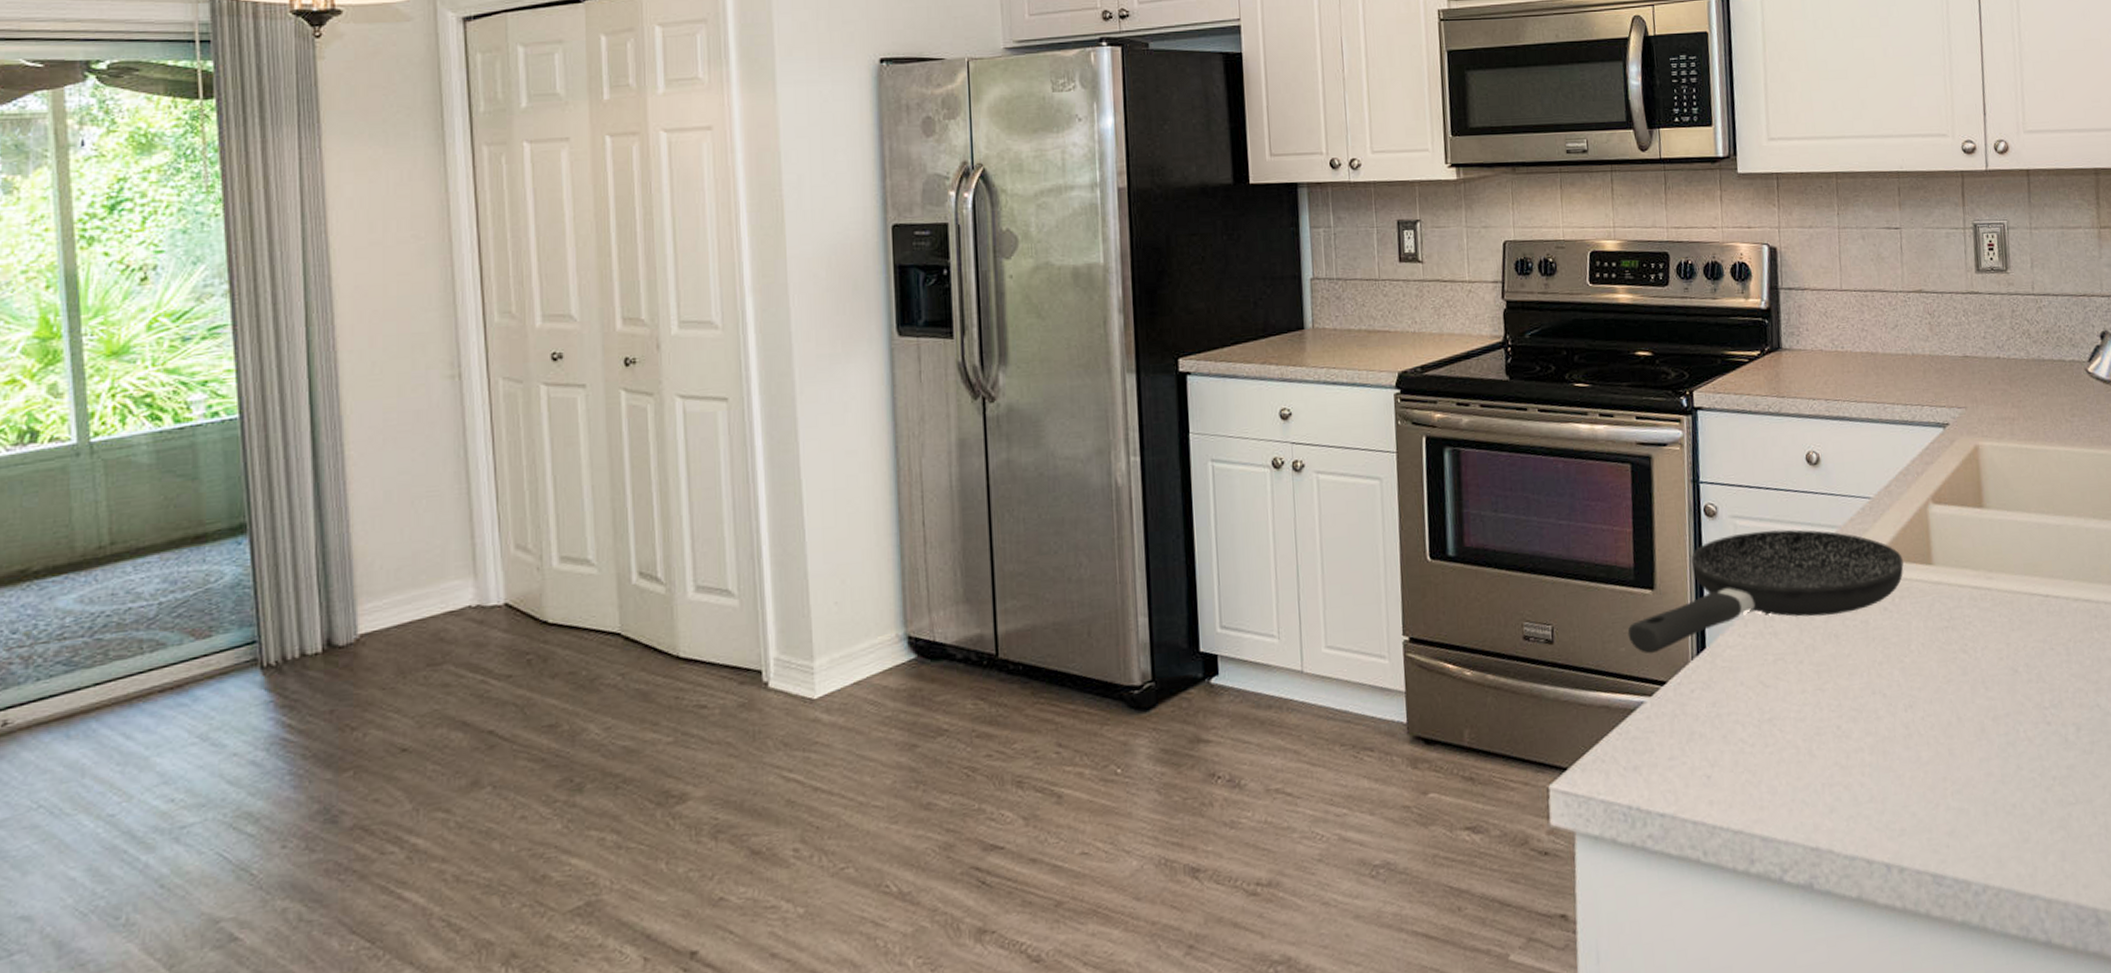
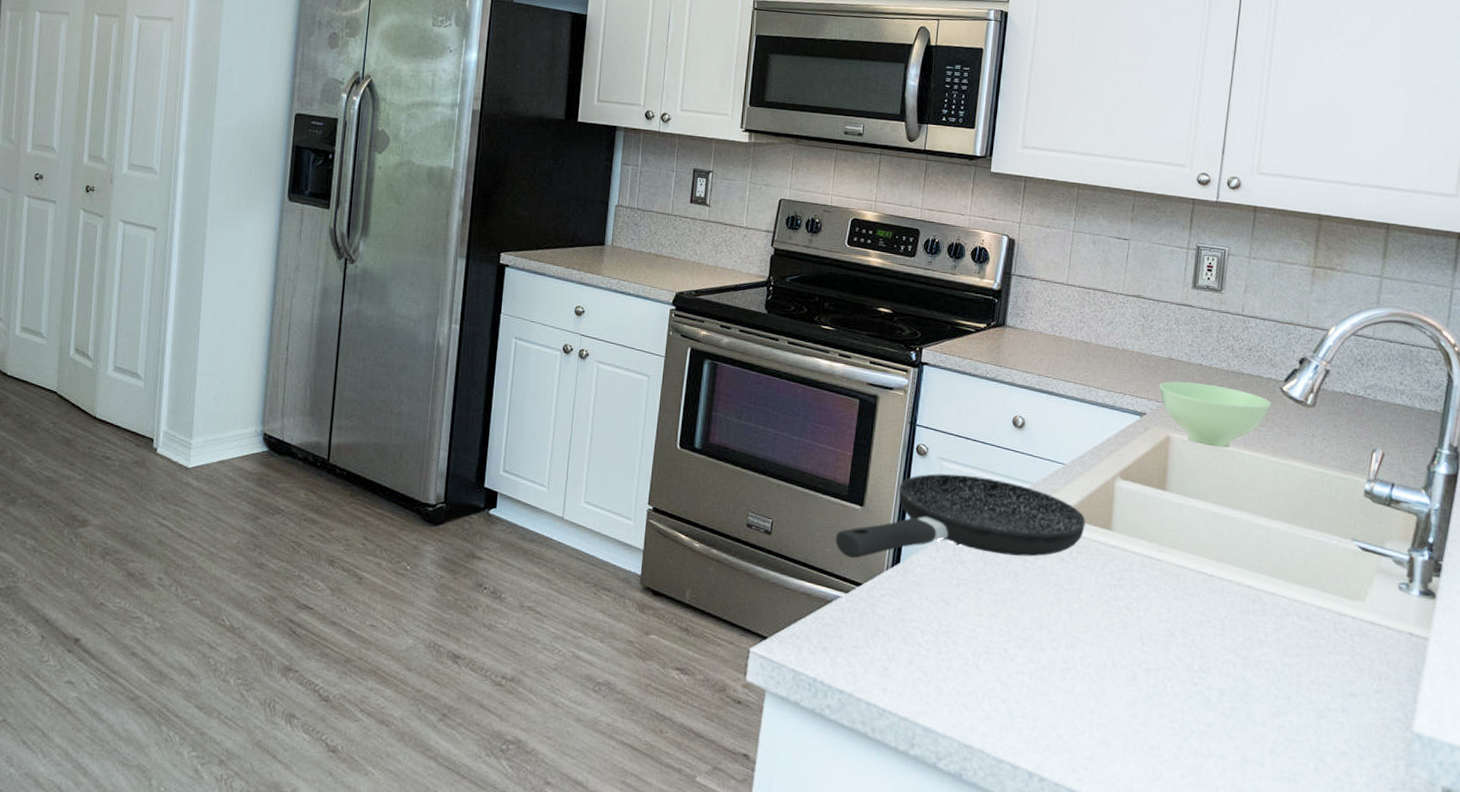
bowl: none [1958,378,2080,449] -> present [1159,381,1272,448]

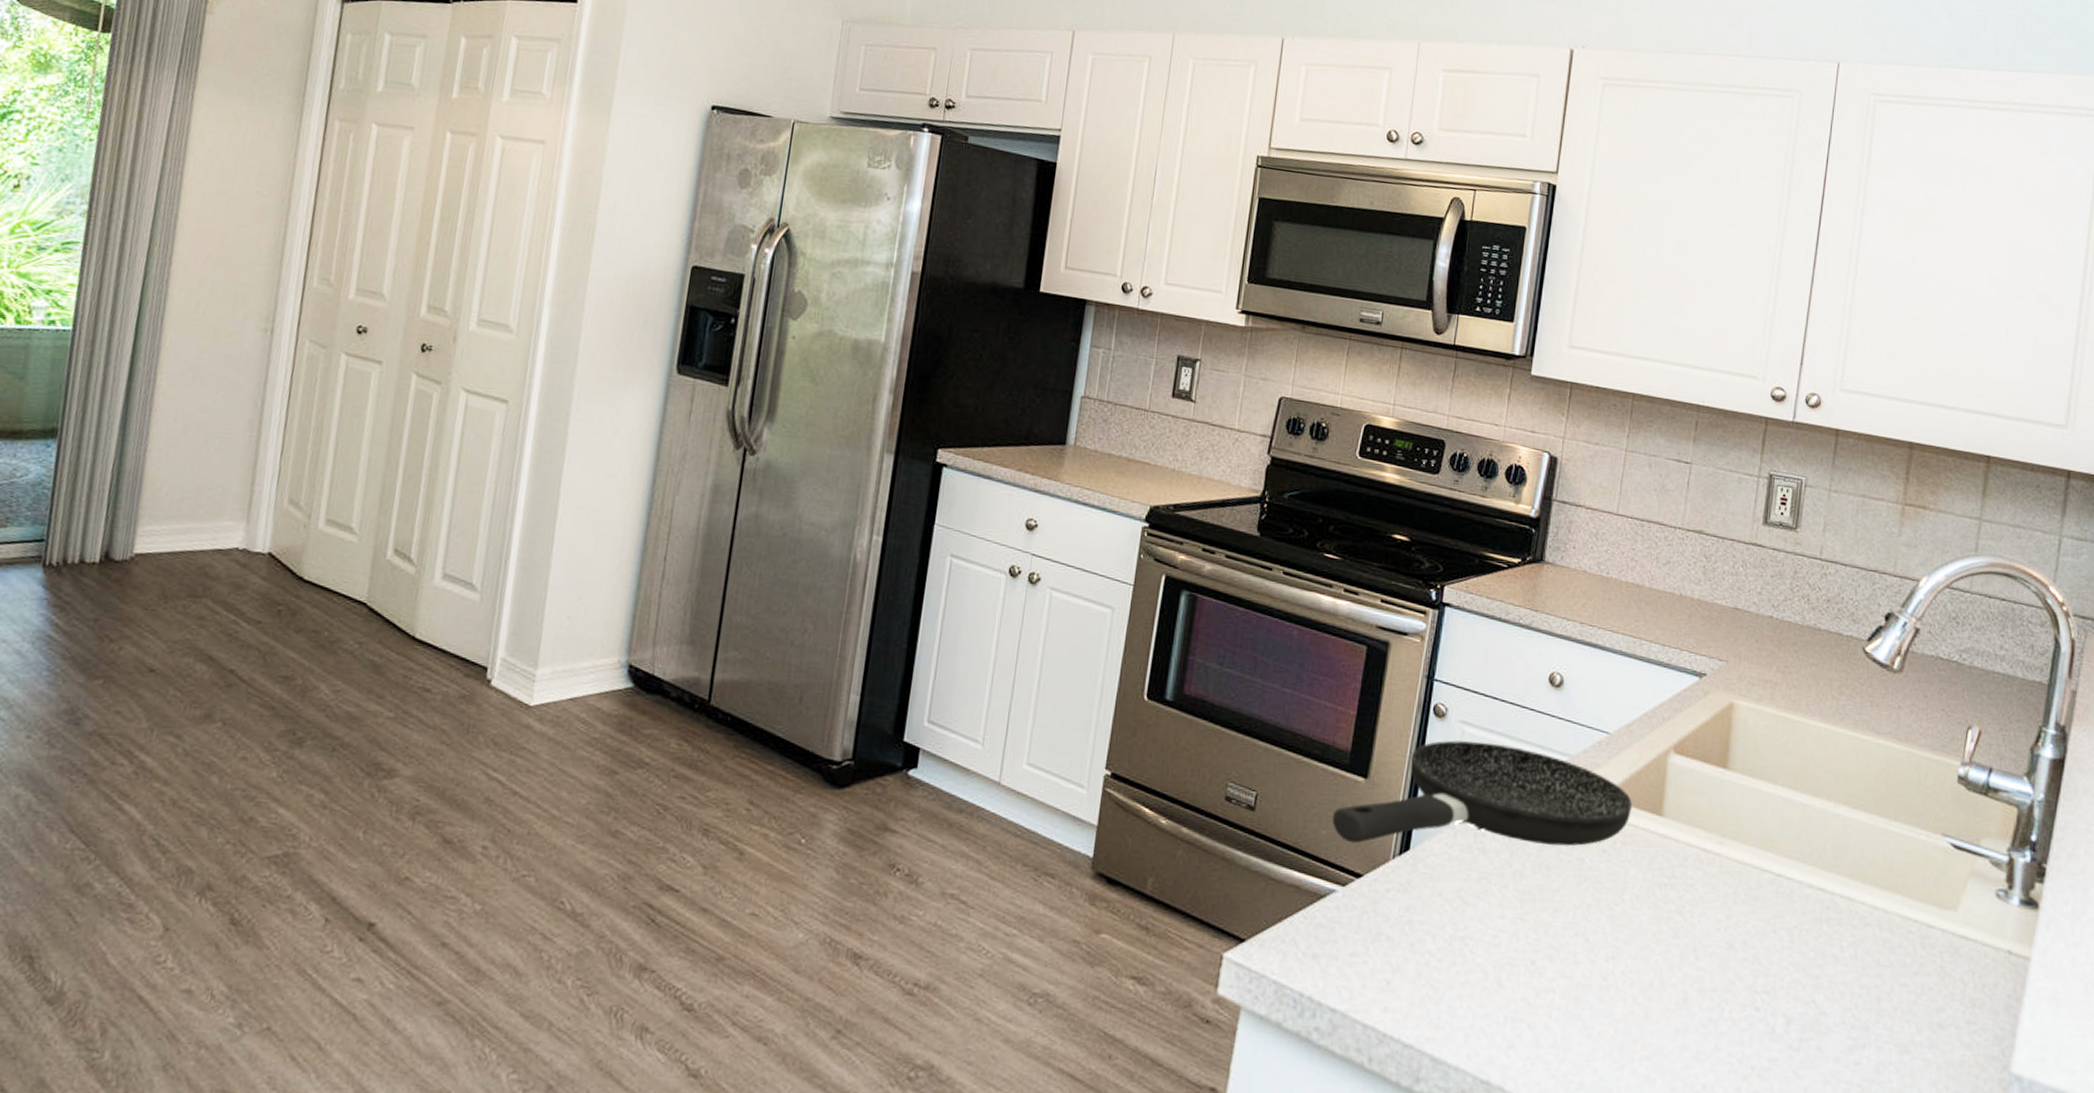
bowl: present [1159,381,1272,448] -> none [1722,636,1853,719]

